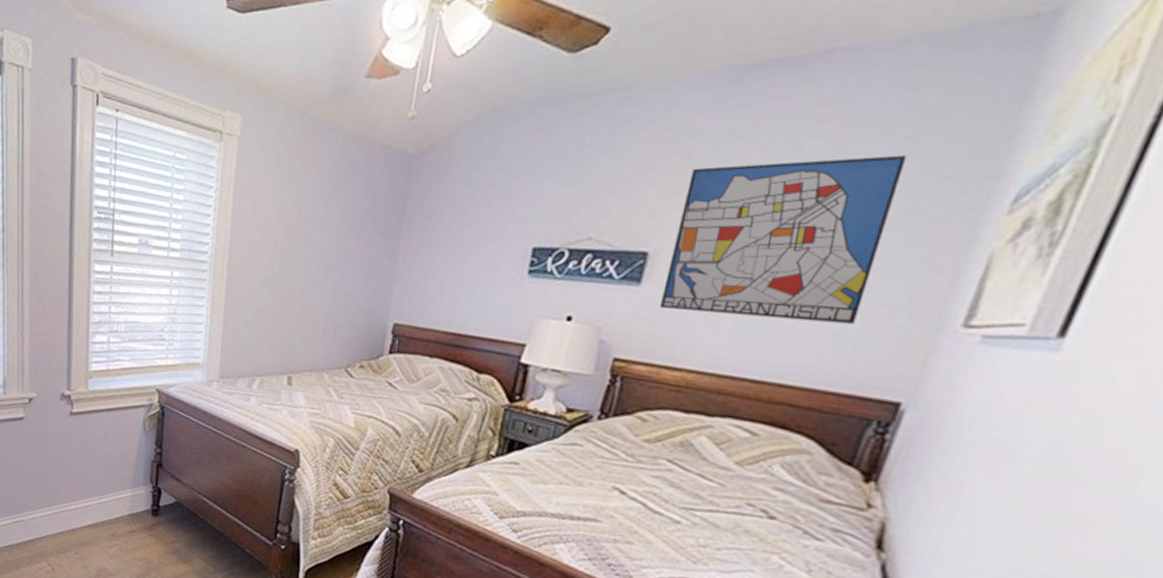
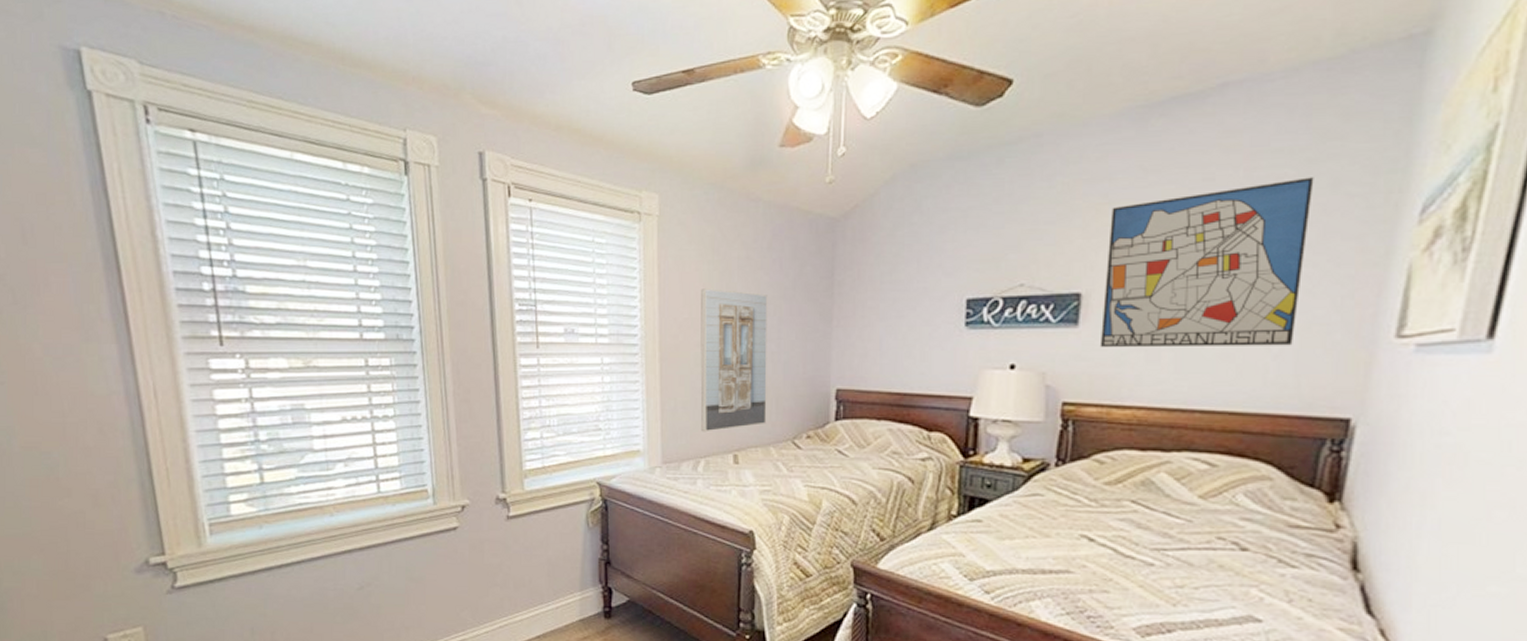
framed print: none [259,213,338,353] -> present [700,288,768,432]

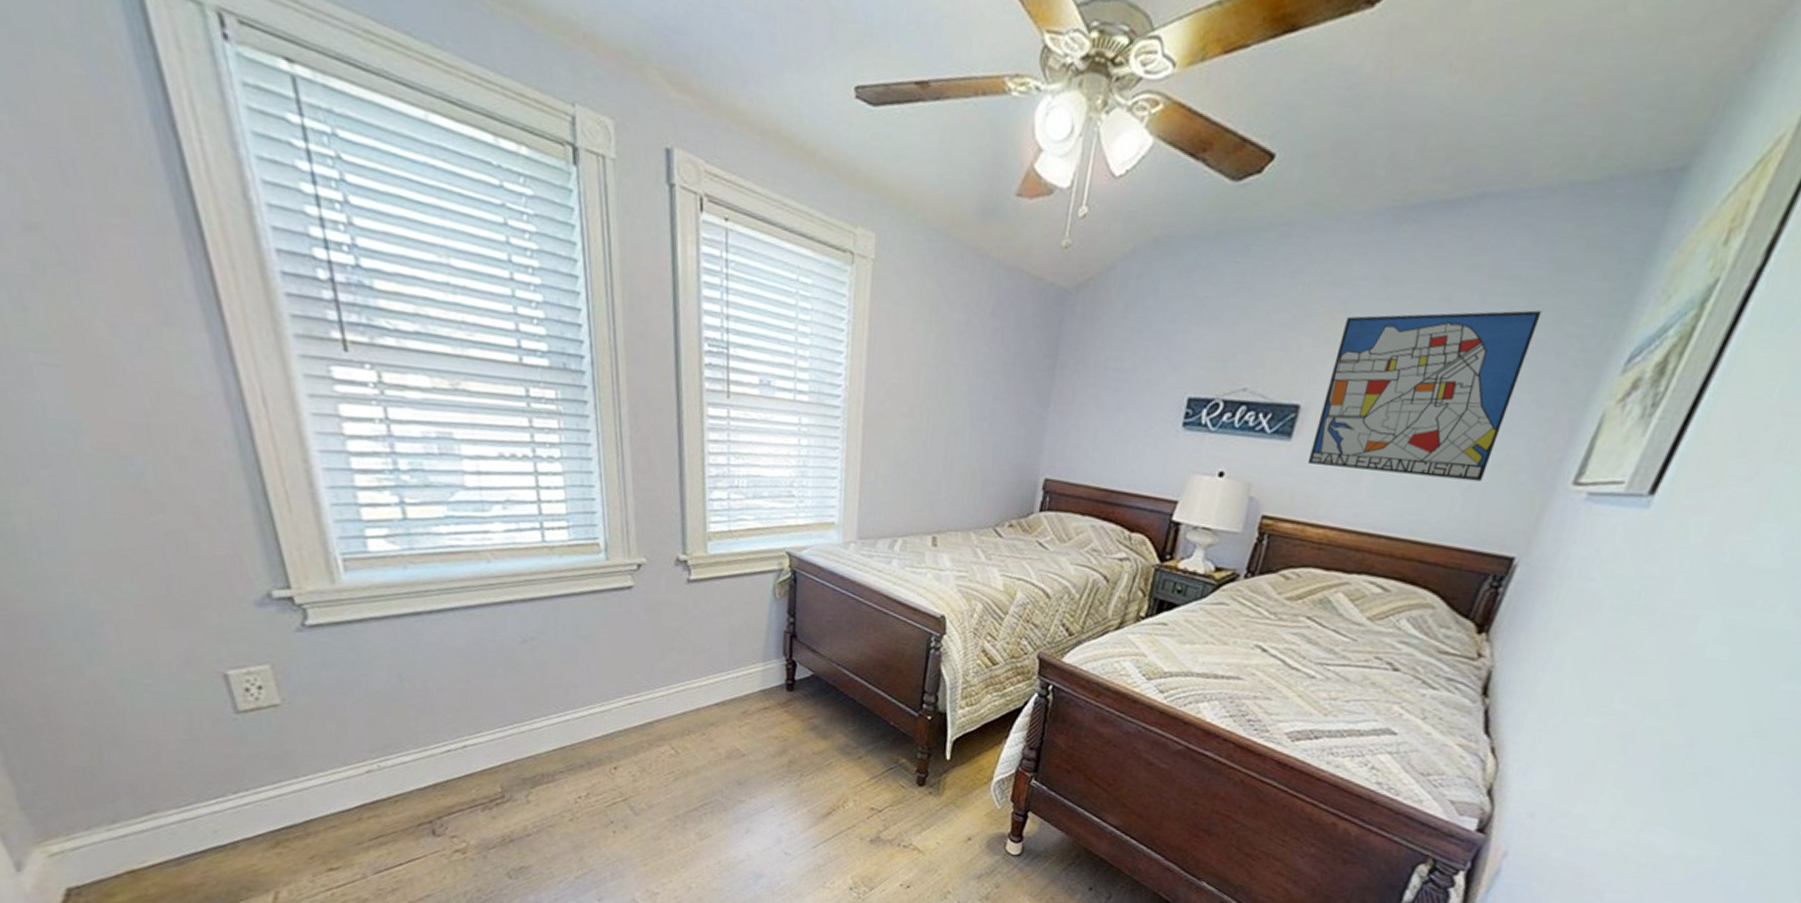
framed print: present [700,288,768,432] -> none [901,352,985,511]

